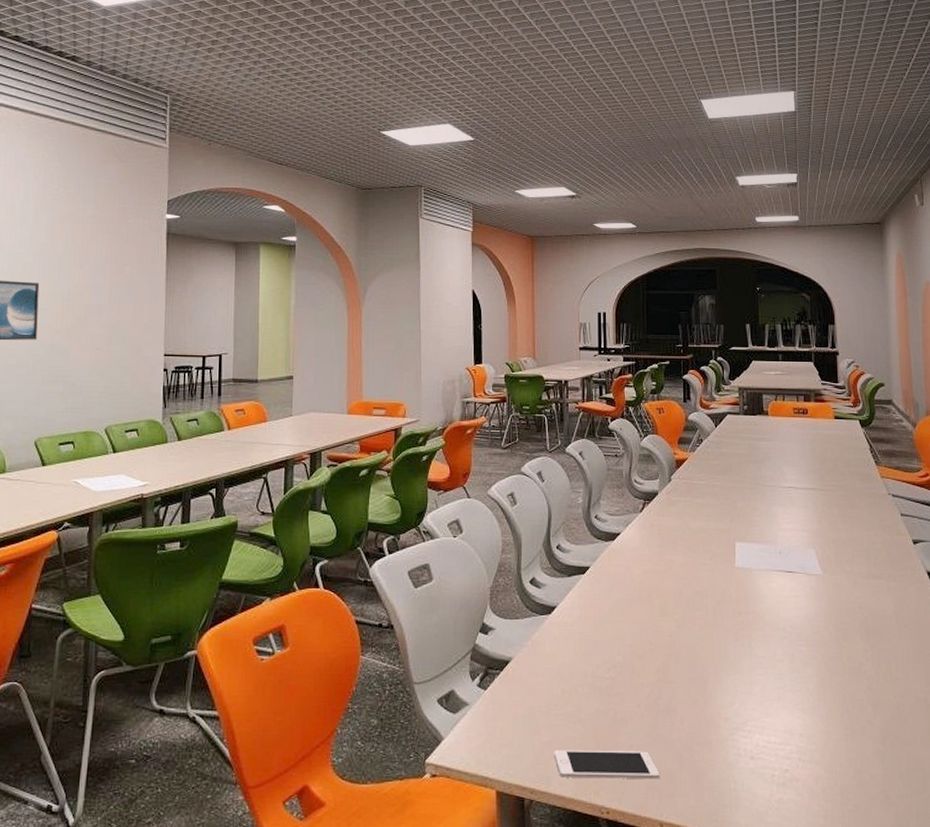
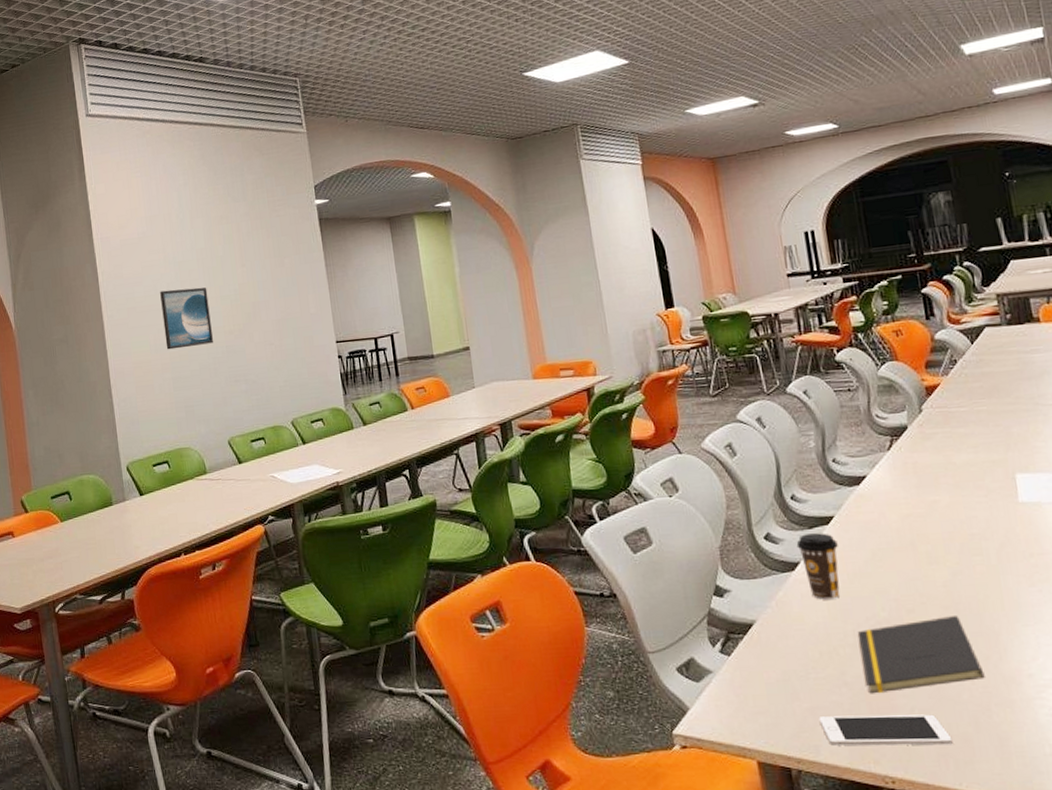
coffee cup: none [556,581,590,642] -> present [796,533,841,600]
notepad: none [595,663,692,731] -> present [857,616,985,694]

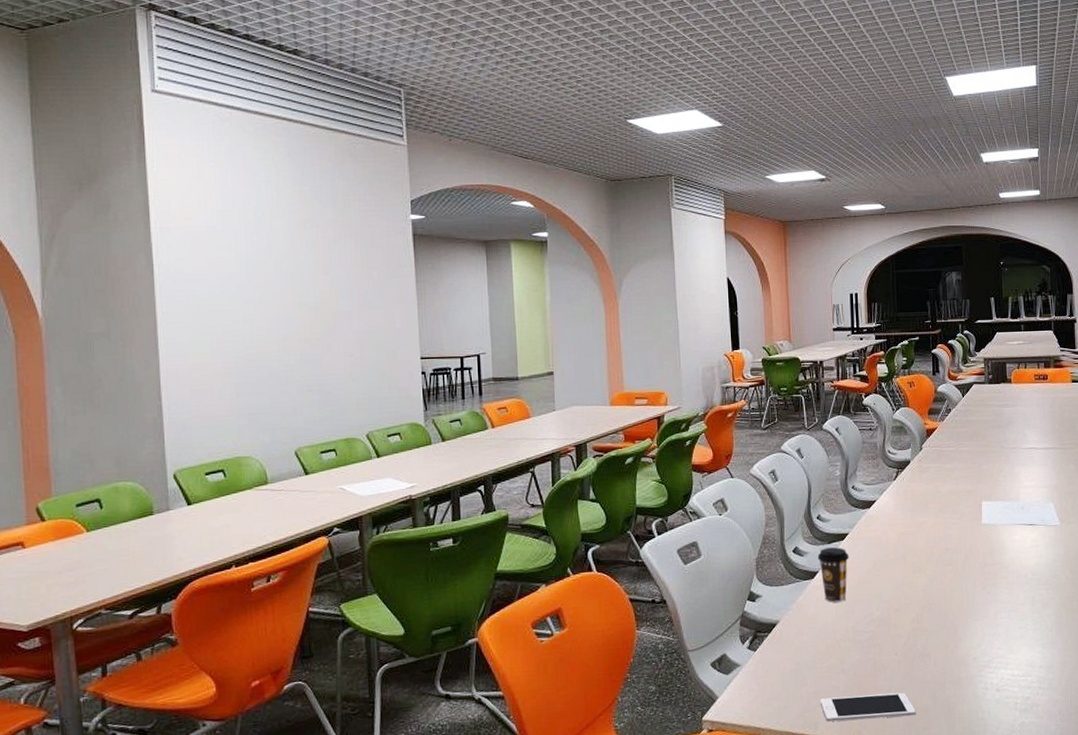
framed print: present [160,287,214,350] -> none [228,290,287,354]
notepad: present [857,616,985,694] -> none [856,613,944,678]

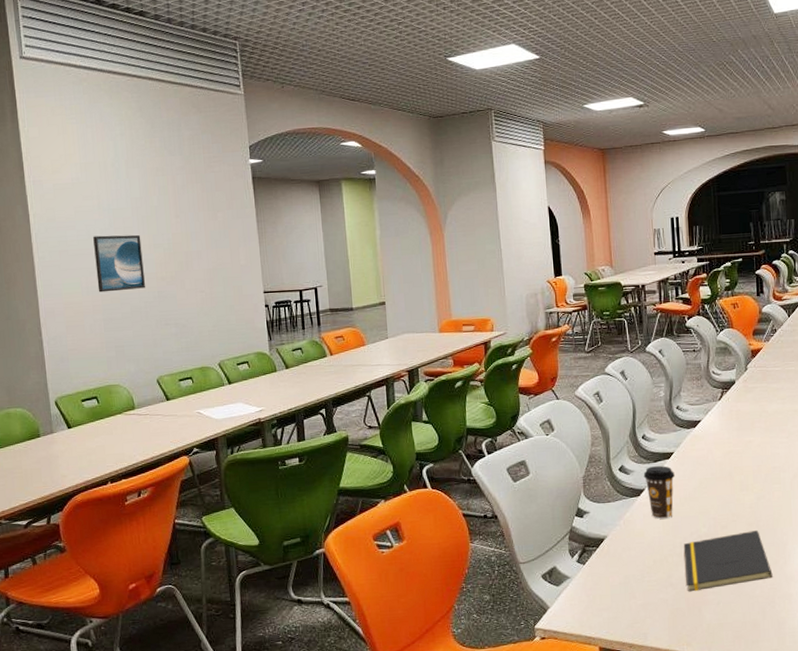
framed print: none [228,290,287,354] -> present [93,234,146,293]
cell phone: present [820,692,916,722] -> none [649,606,745,633]
notepad: none [856,613,944,678] -> present [683,530,773,592]

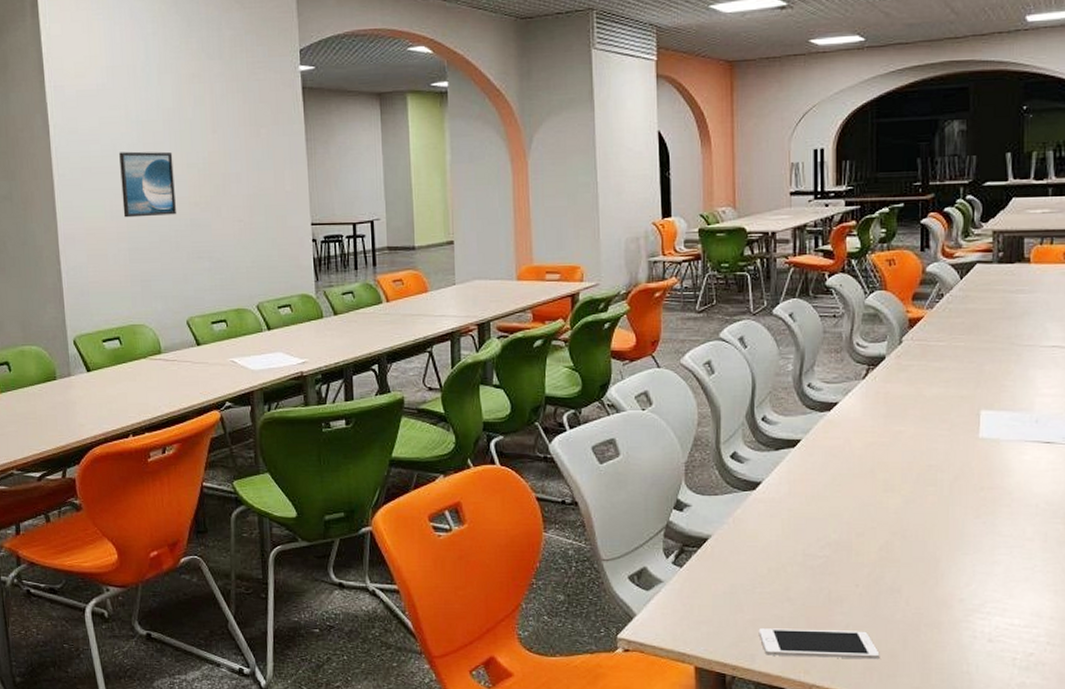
coffee cup: present [643,466,675,519] -> none [761,455,801,519]
cell phone: none [649,606,745,633] -> present [758,628,880,660]
notepad: present [683,530,773,592] -> none [806,542,919,610]

